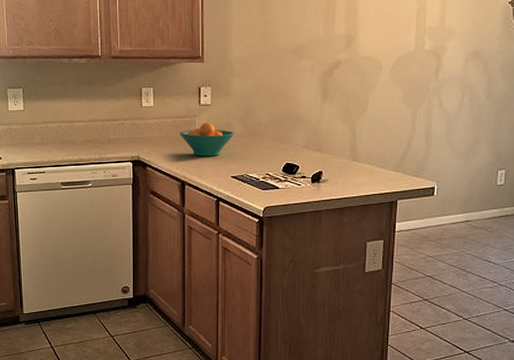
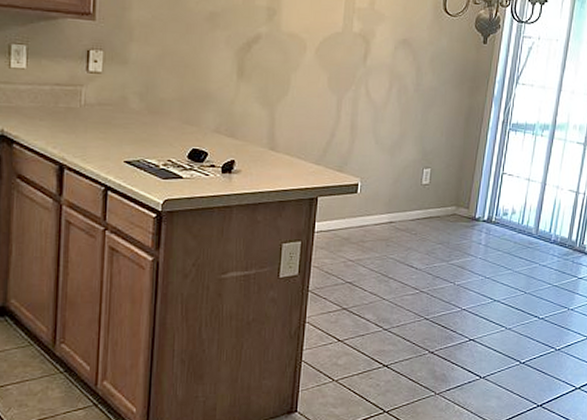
fruit bowl: present [179,122,235,157] -> none [58,94,131,136]

